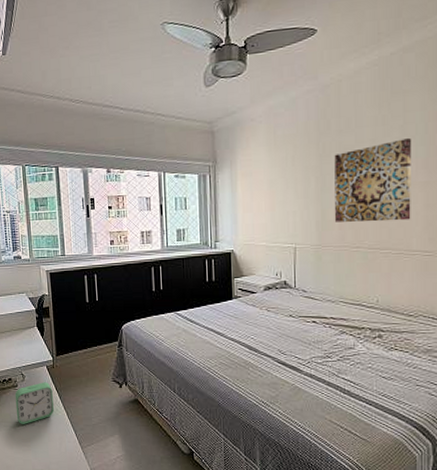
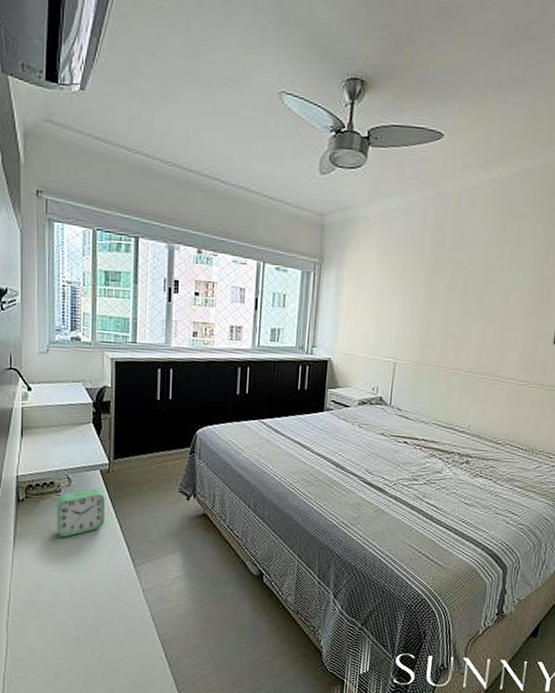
wall art: present [334,137,412,222] -> none [437,263,522,348]

